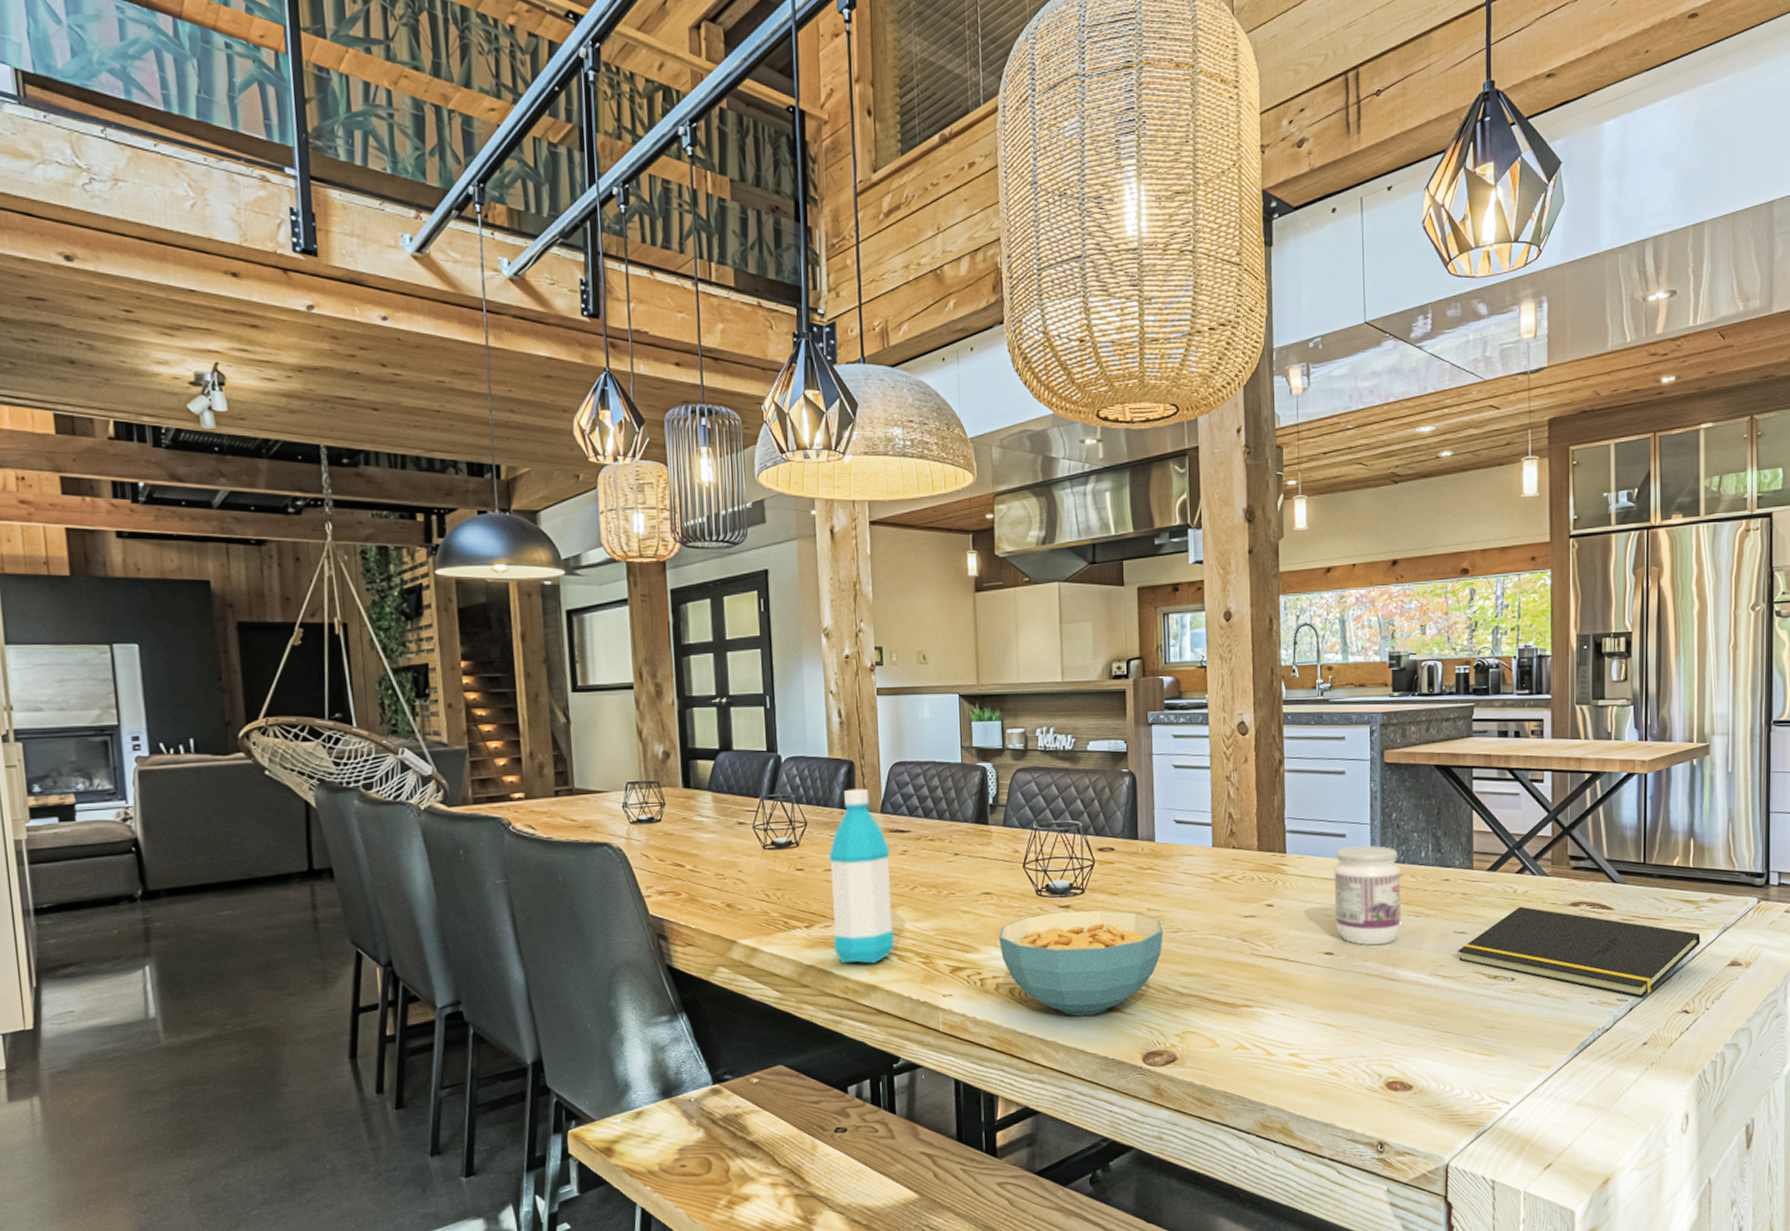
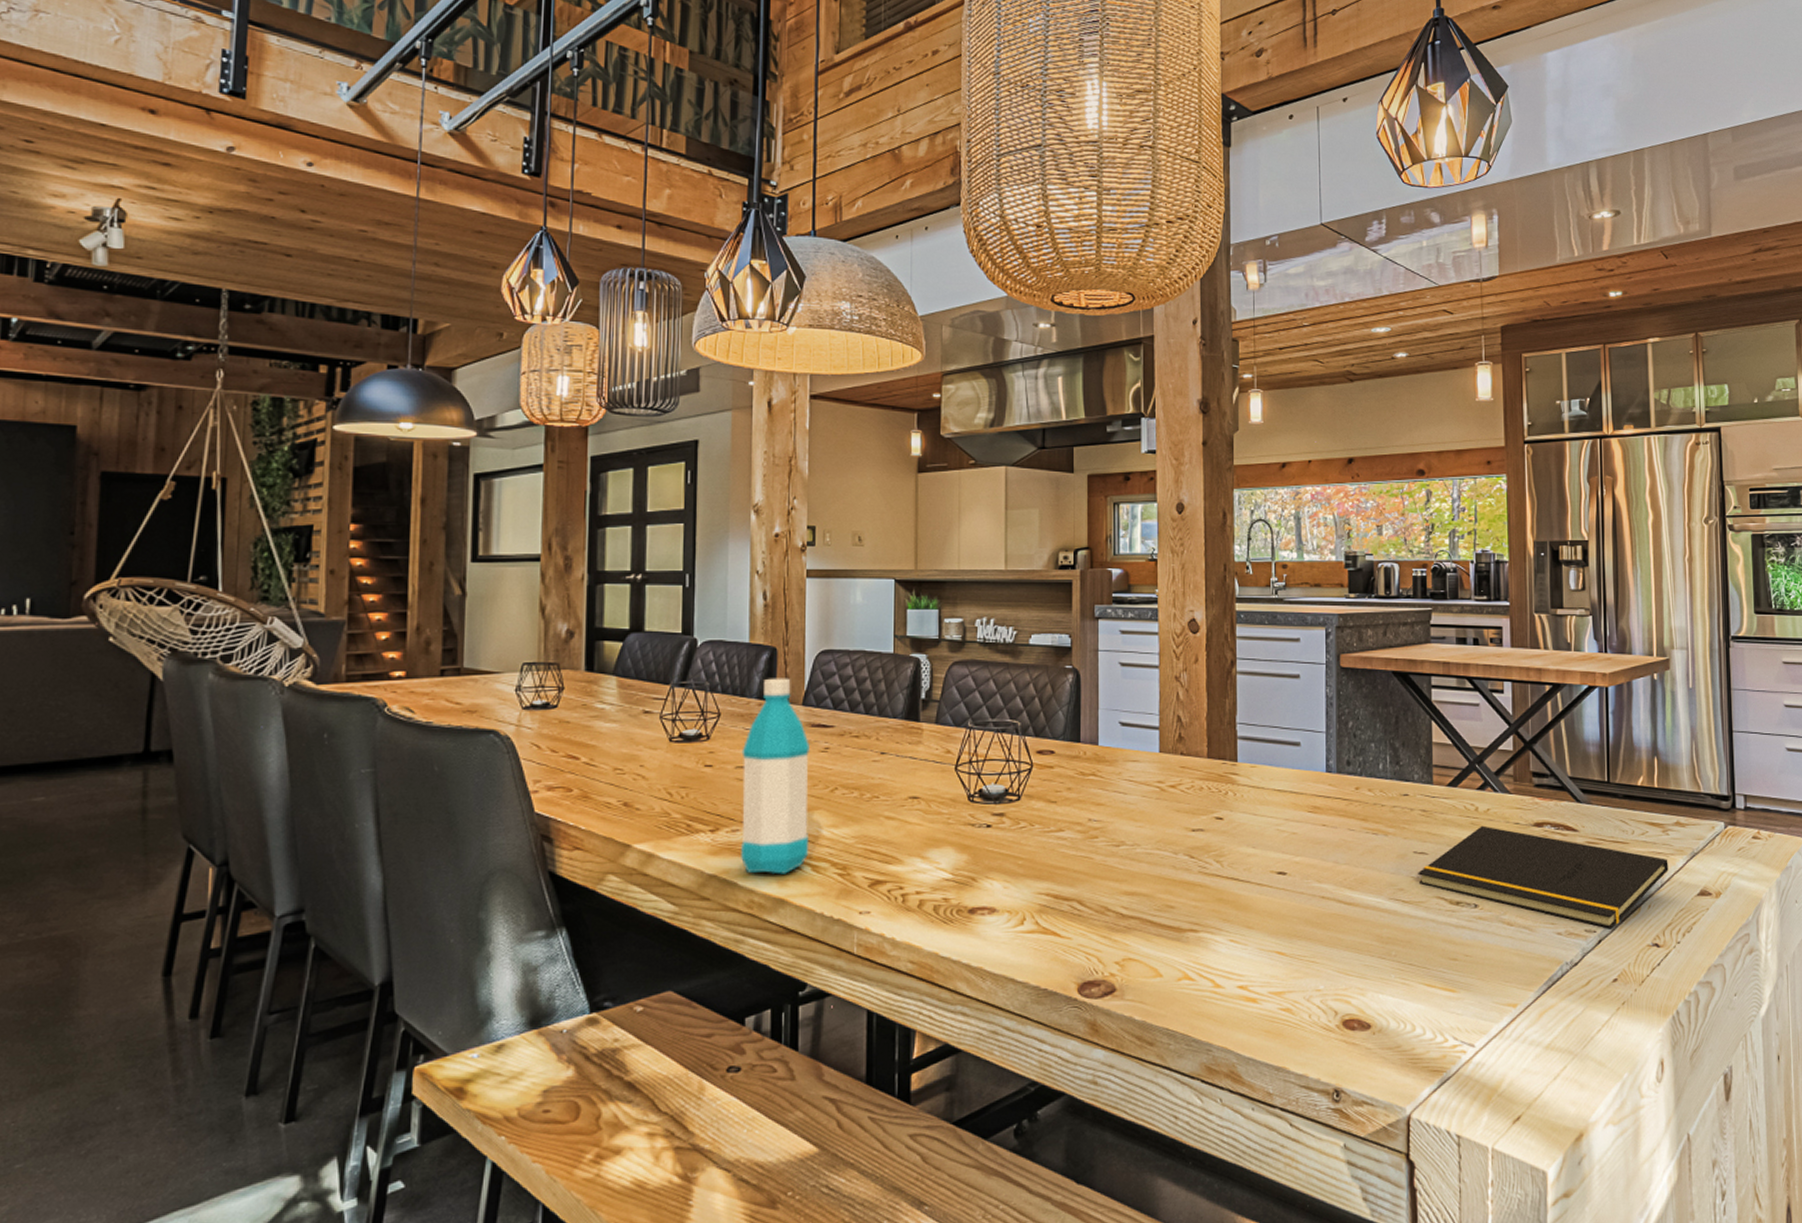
cereal bowl: present [999,910,1163,1016] -> none [925,819,1104,939]
jam: present [1334,845,1402,946] -> none [1287,755,1359,866]

